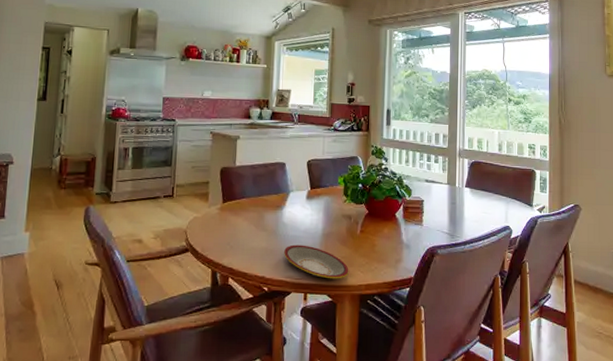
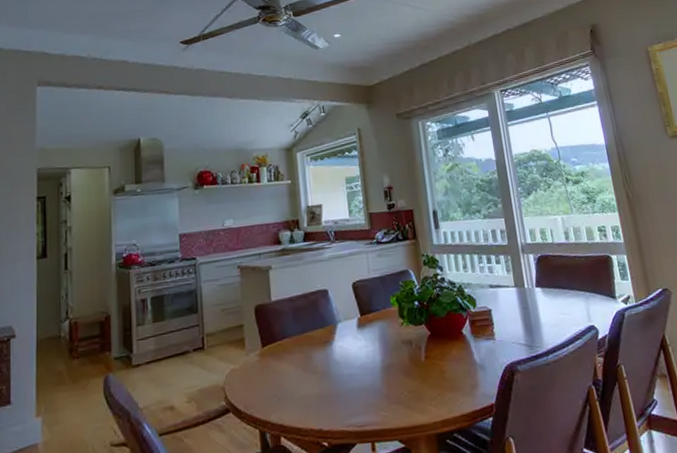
plate: present [284,244,349,279] -> none [341,383,420,421]

